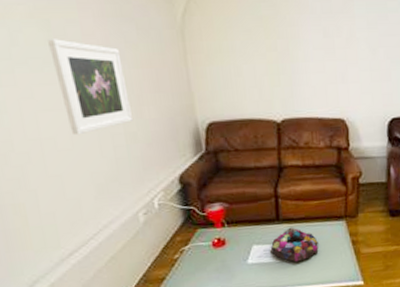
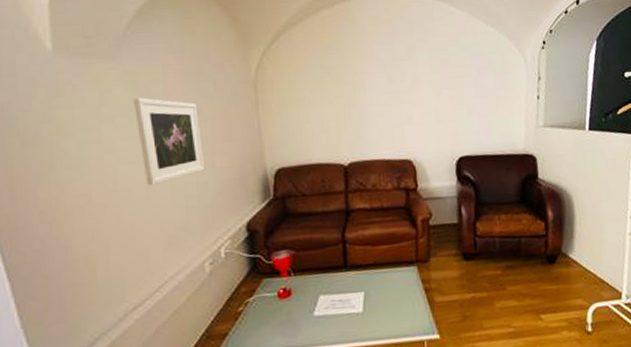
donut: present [269,227,319,262] -> none [336,274,389,314]

